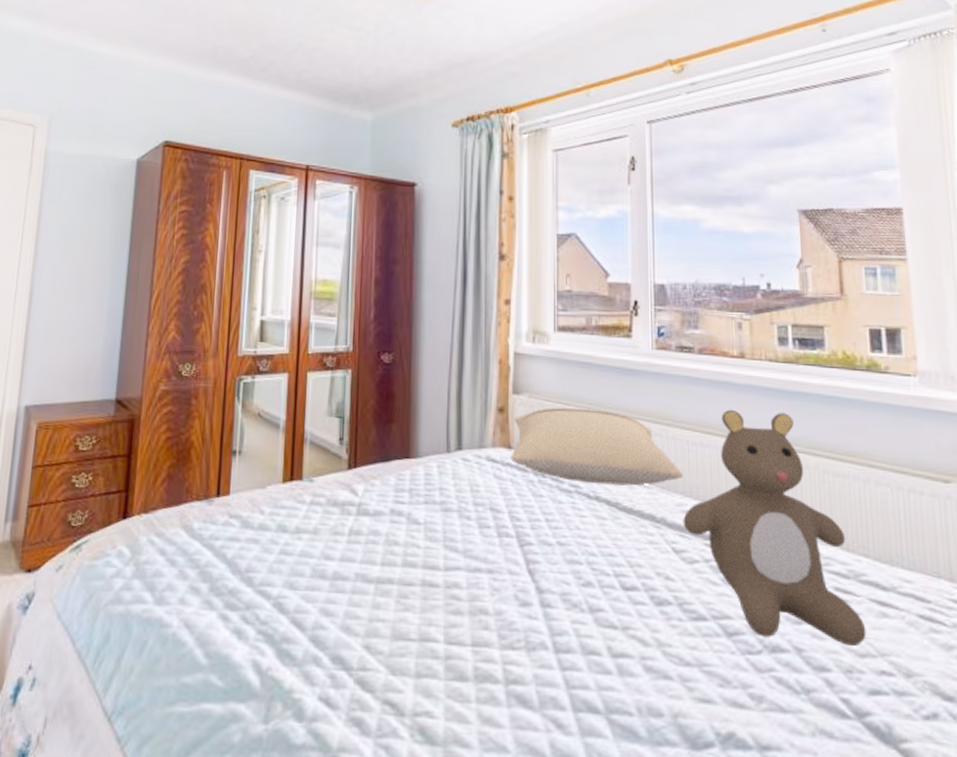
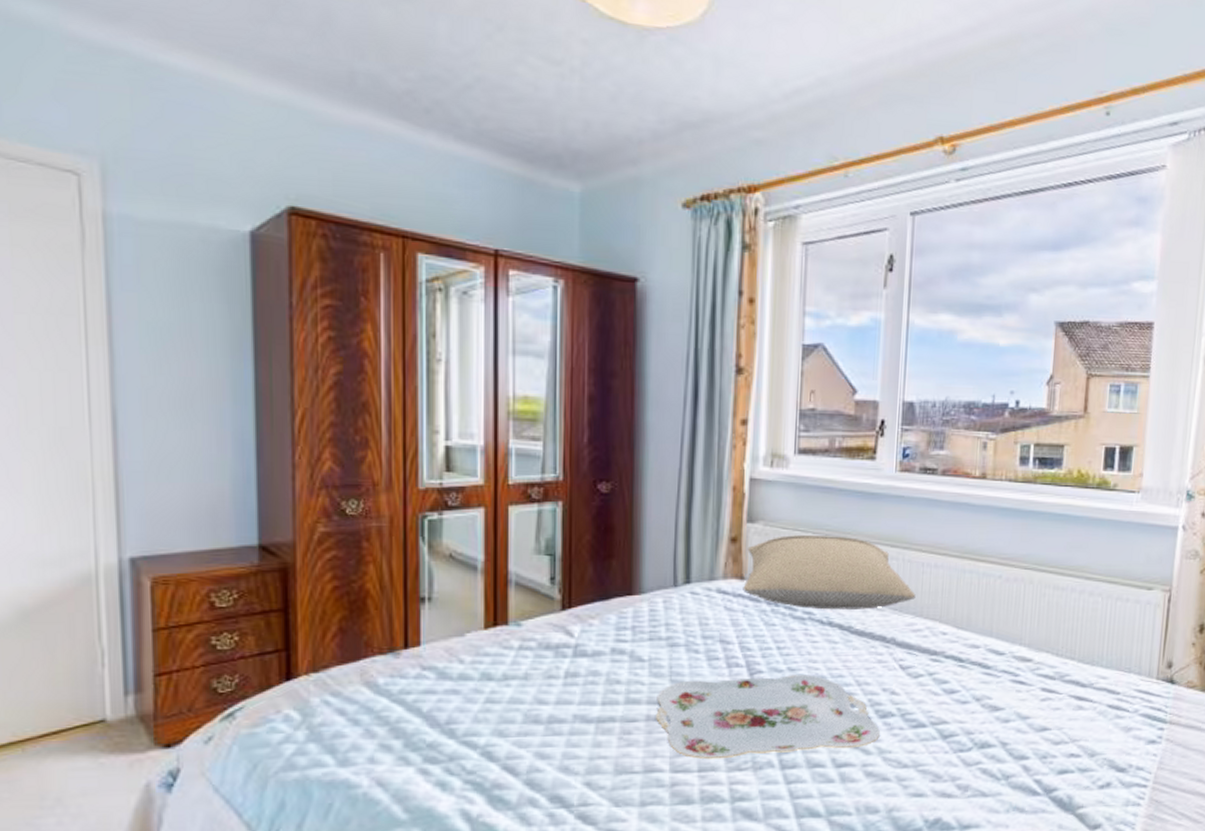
serving tray: none [431,547,657,637] -> present [656,675,880,760]
teddy bear: present [683,409,866,646] -> none [911,530,1063,736]

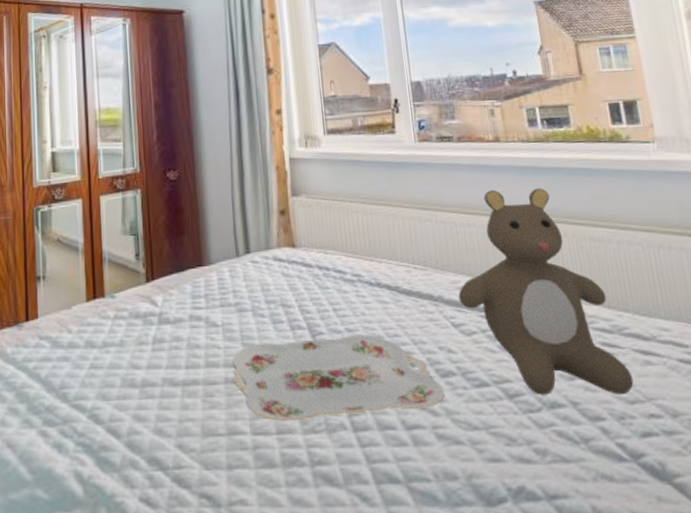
pillow: present [743,535,916,610] -> none [295,203,455,272]
teddy bear: none [911,530,1063,736] -> present [458,188,634,395]

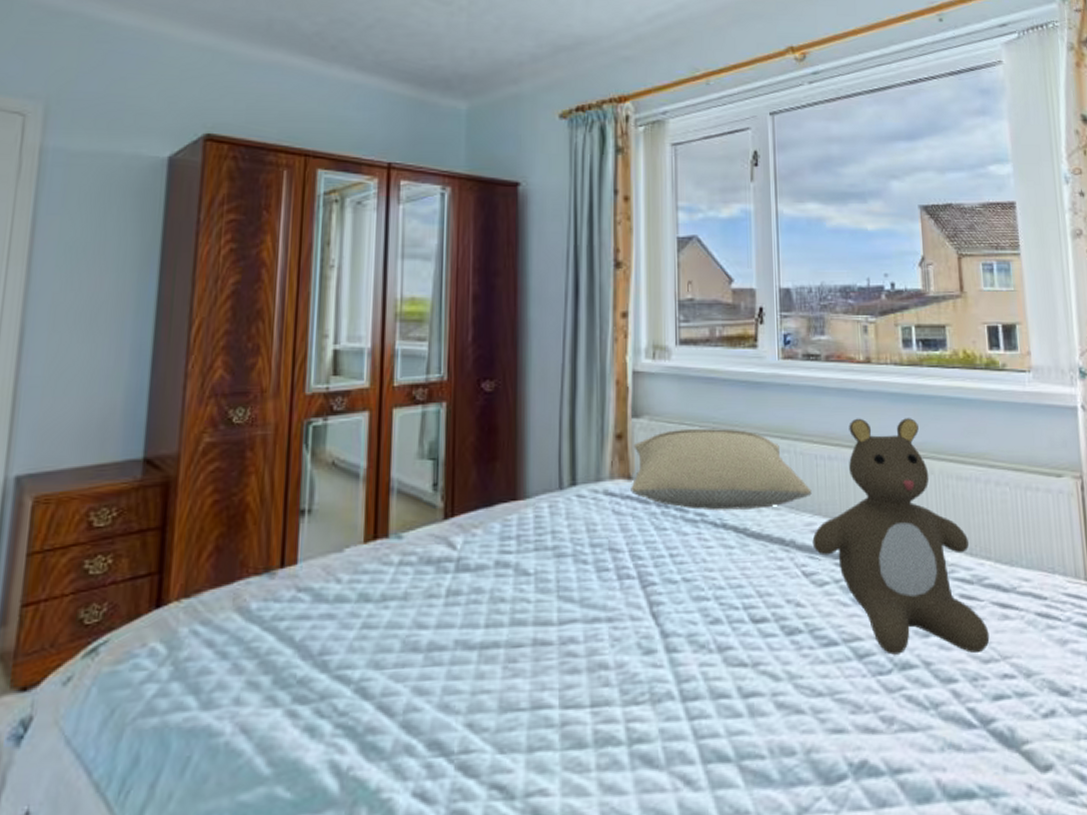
serving tray: present [232,335,445,422] -> none [543,585,788,692]
pillow: none [295,203,455,272] -> present [631,429,812,511]

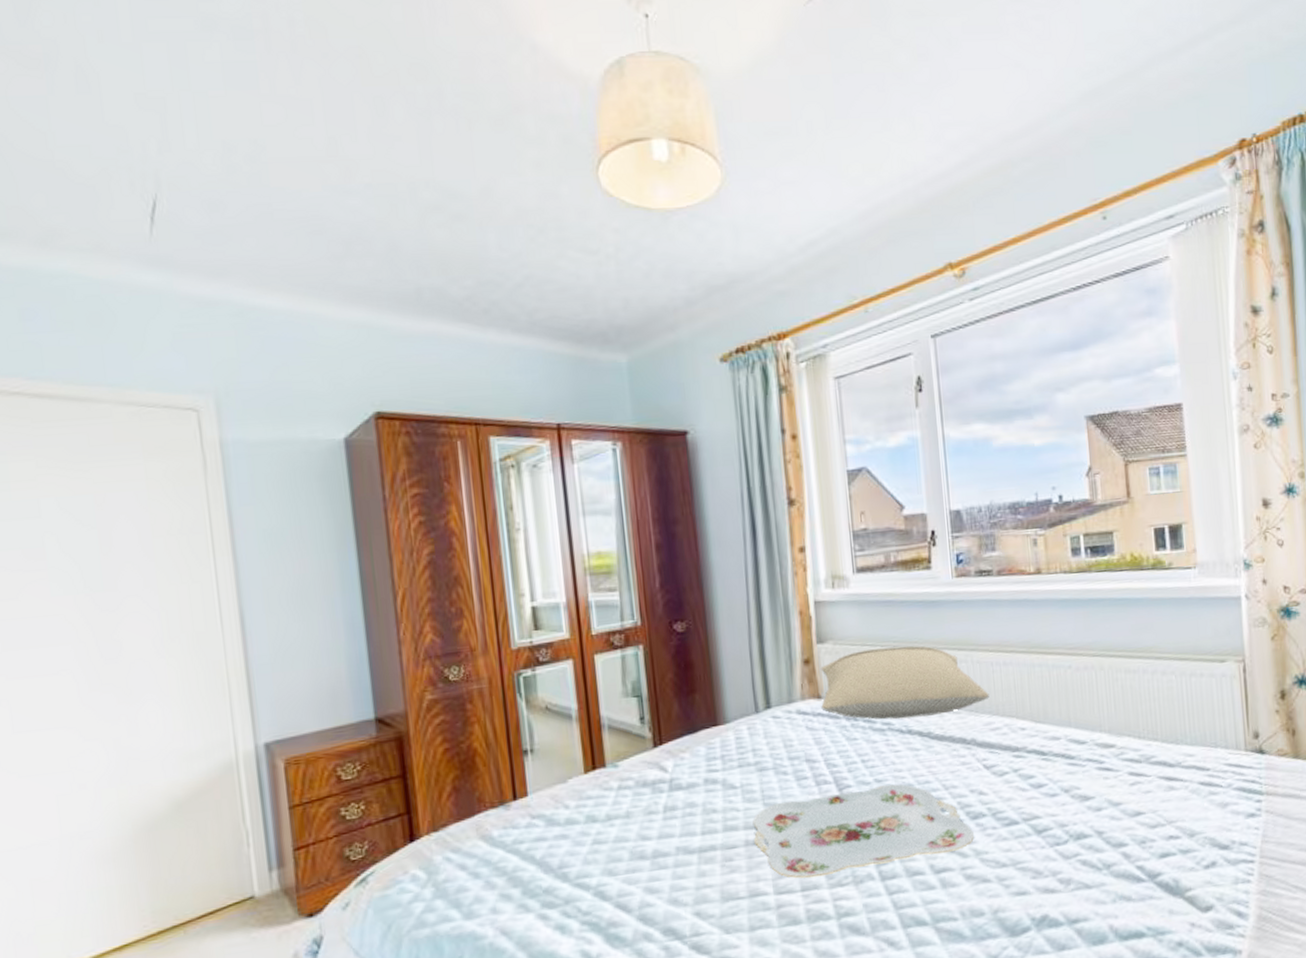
serving tray: none [543,585,788,692] -> present [752,783,974,879]
teddy bear: present [812,418,990,655] -> none [991,621,1157,828]

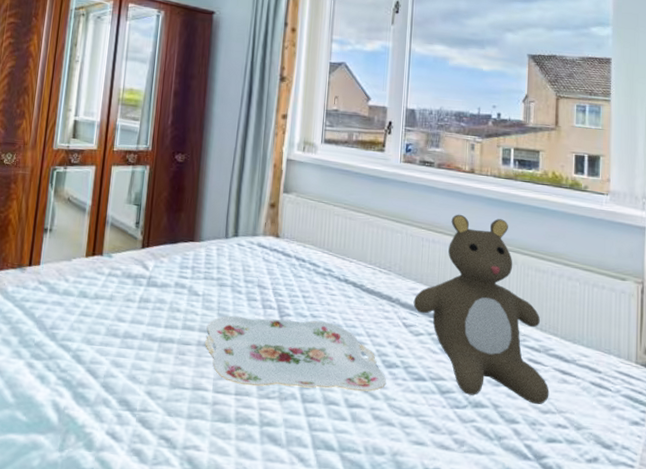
pillow: present [820,646,989,720] -> none [278,205,417,272]
teddy bear: none [991,621,1157,828] -> present [413,214,549,404]

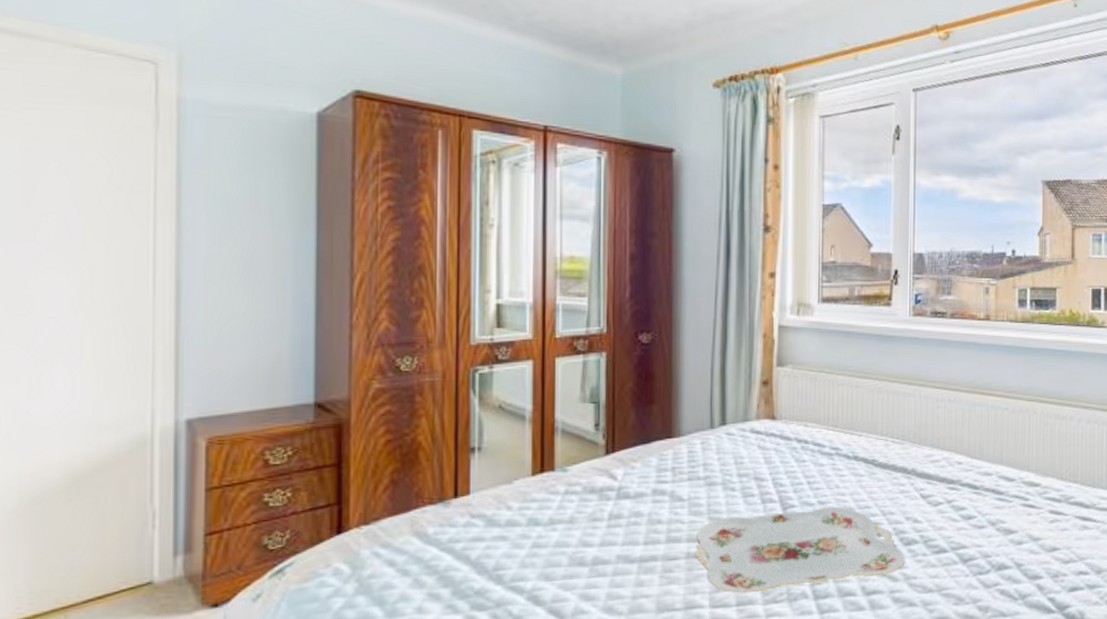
teddy bear: present [413,214,549,404] -> none [930,367,1071,559]

